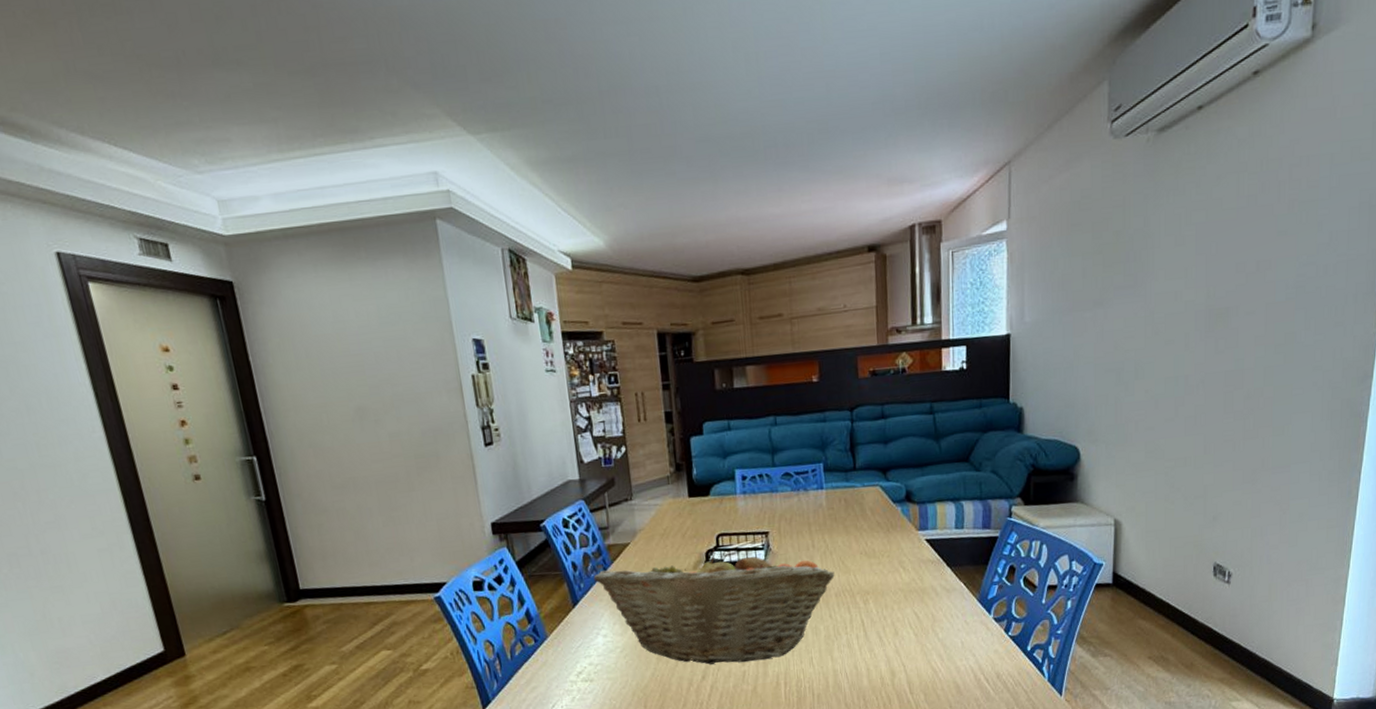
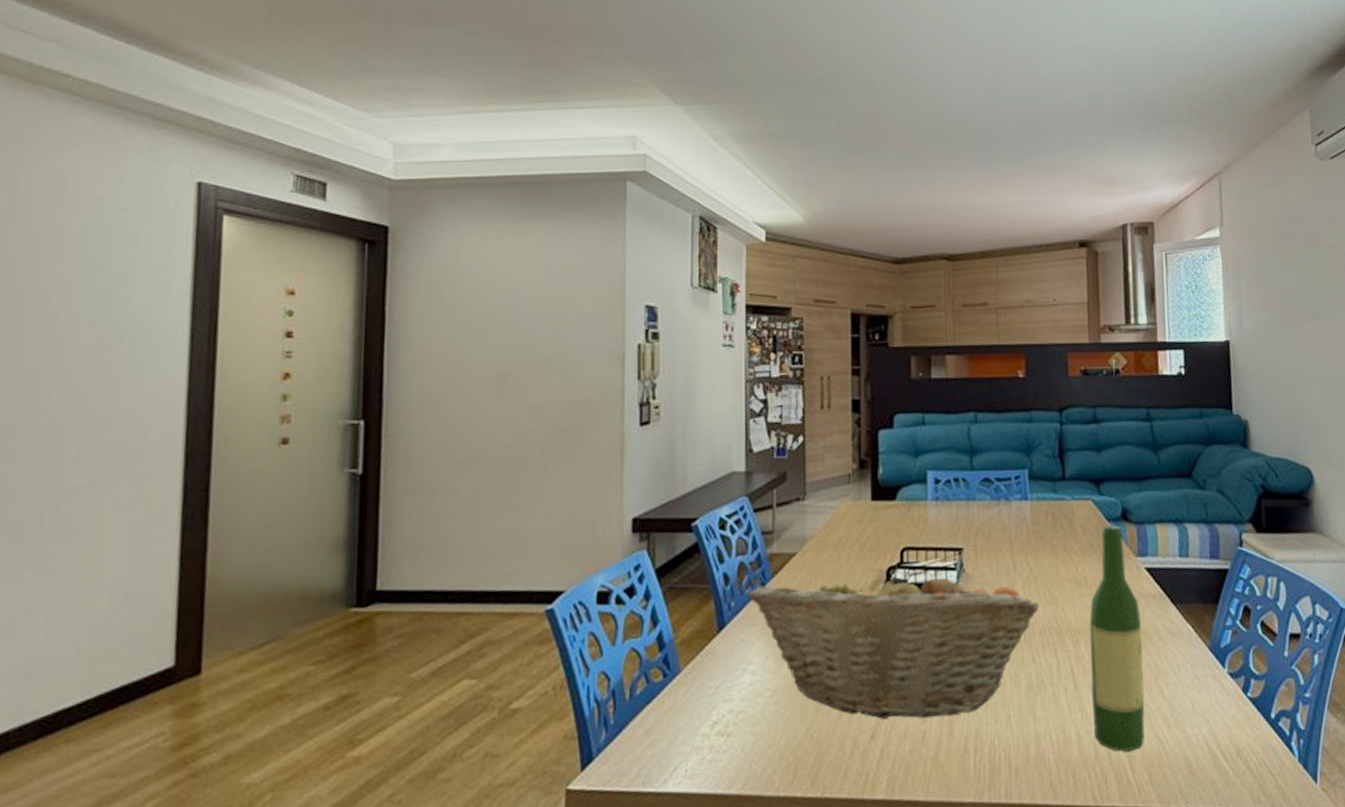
wine bottle: none [877,506,923,680] -> present [1089,525,1145,752]

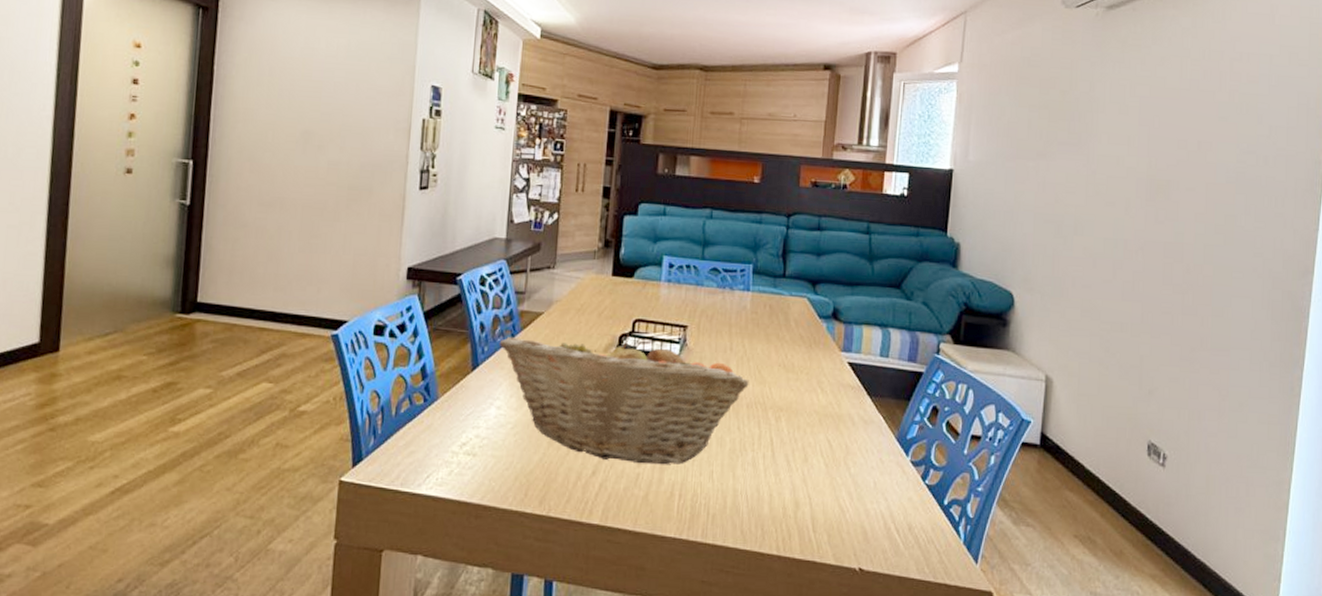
wine bottle: present [1089,525,1145,752] -> none [785,322,839,515]

